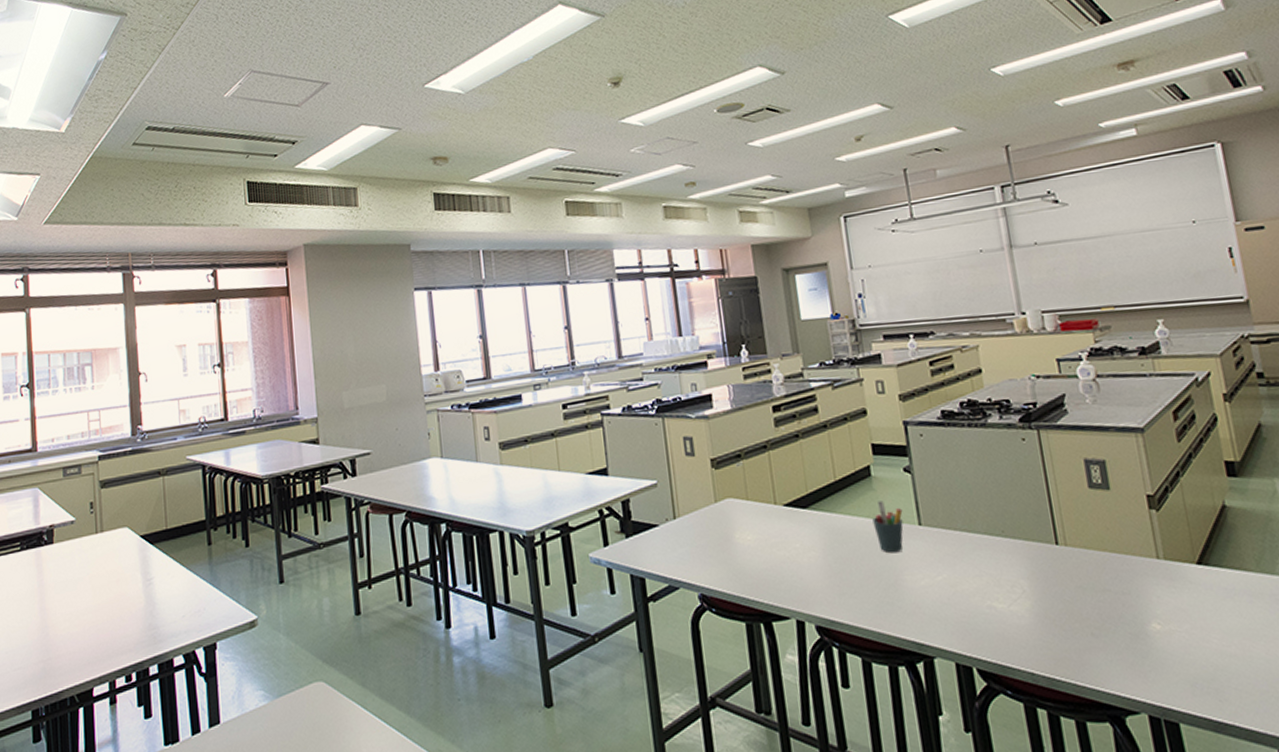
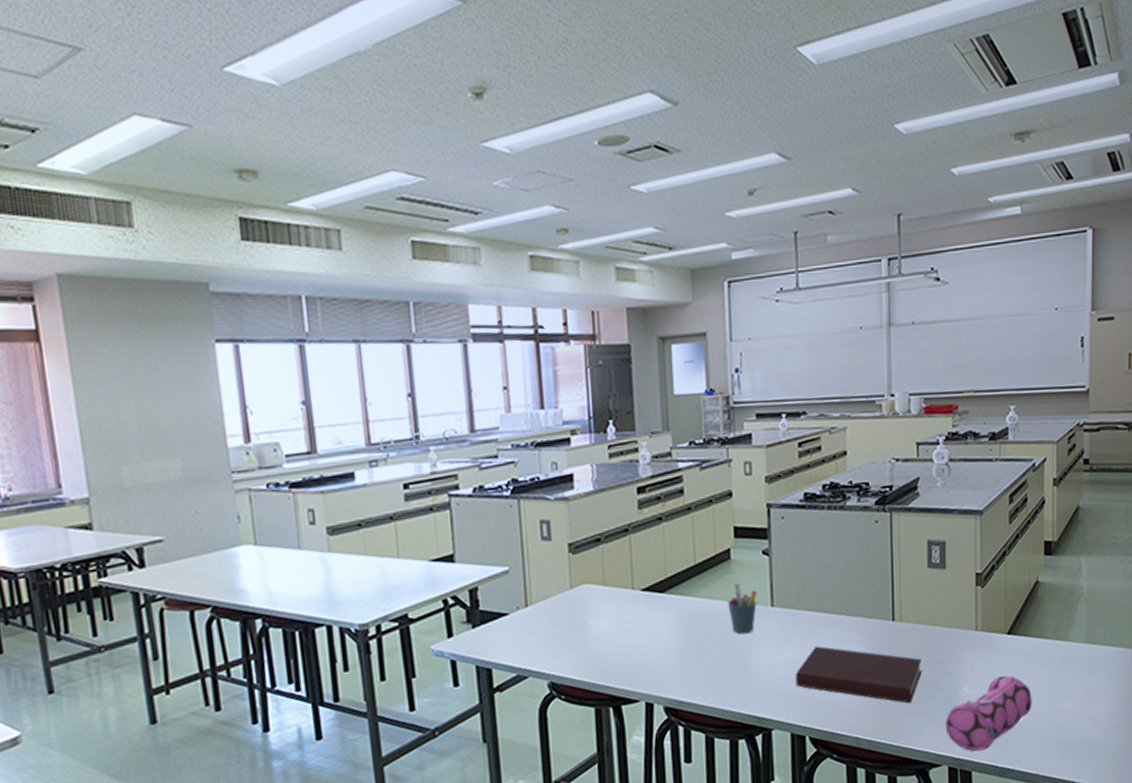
notebook: none [953,569,1099,638] -> present [795,646,922,704]
pencil case: none [1136,612,1244,700] -> present [945,675,1032,752]

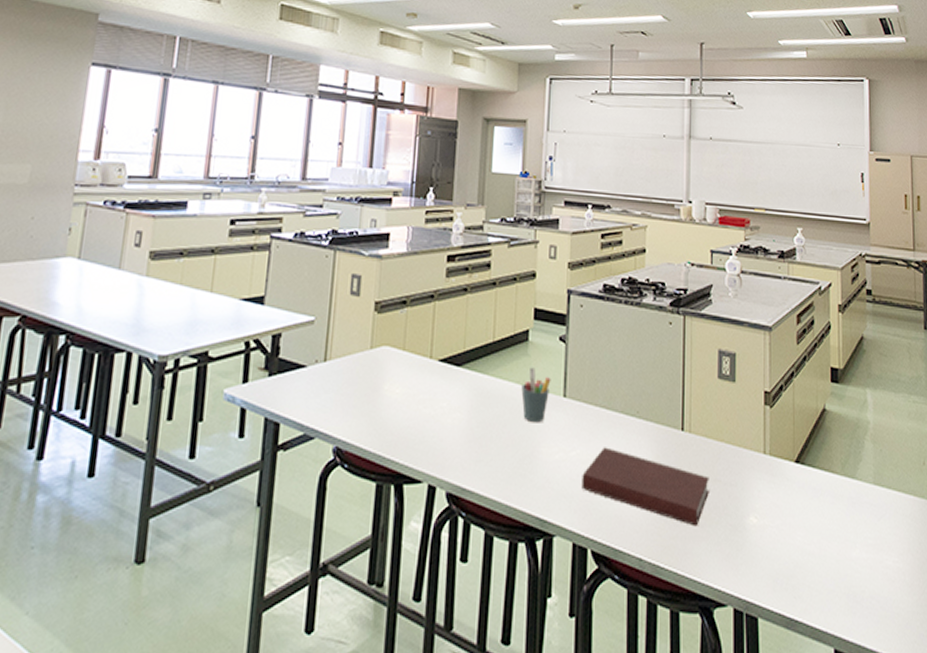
pencil case: present [945,675,1032,752] -> none [731,509,821,594]

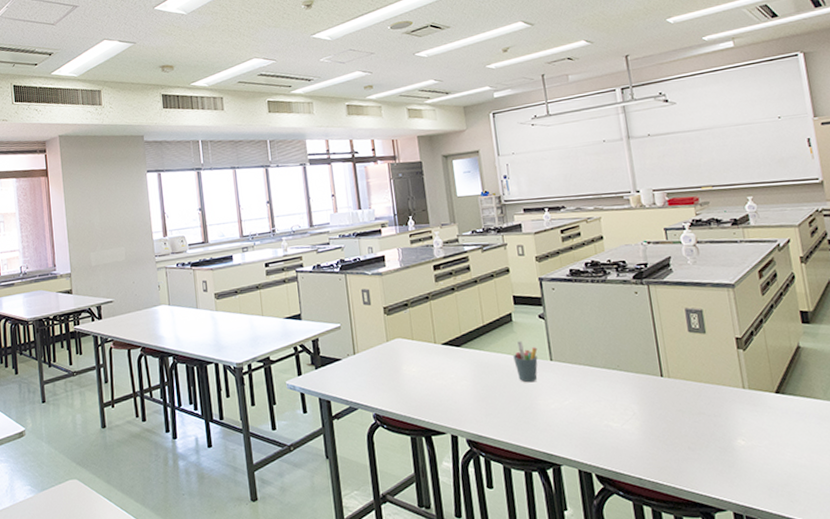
notebook: present [581,447,709,527] -> none [577,395,695,451]

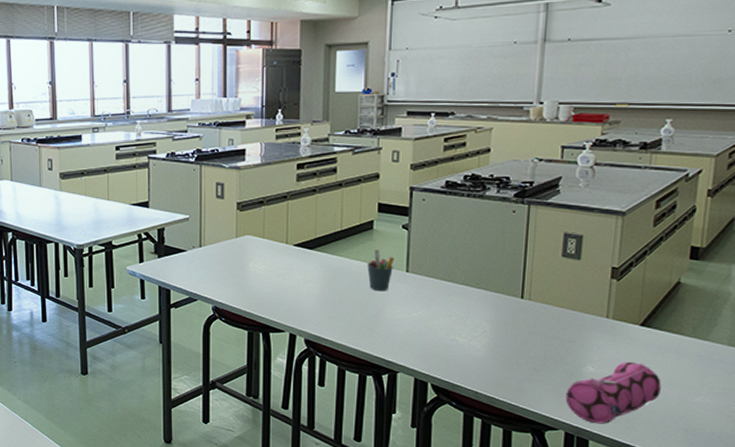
pencil case: none [724,431,812,500] -> present [565,362,662,424]

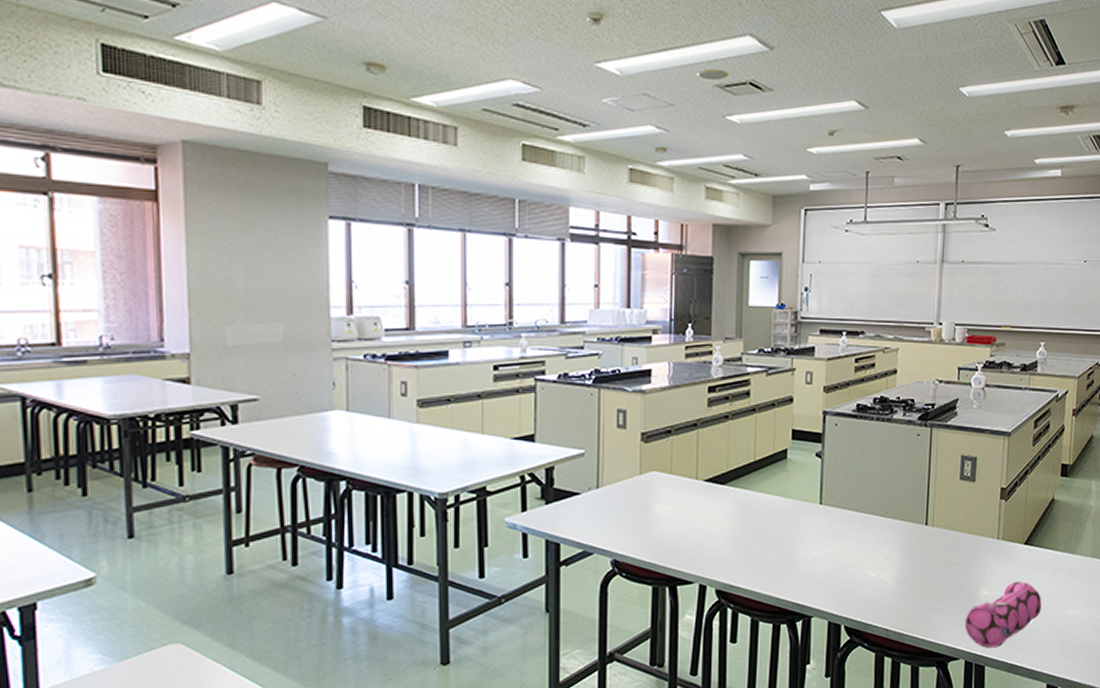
pen holder: present [367,249,395,292] -> none [781,481,808,528]

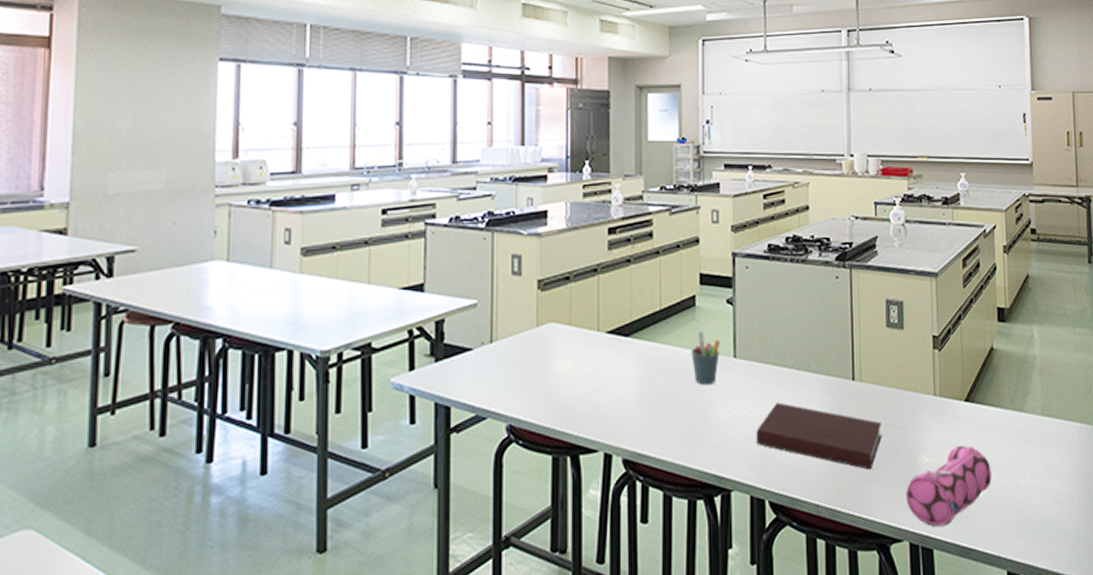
pen holder: none [781,481,808,528] -> present [691,331,721,385]
notebook: none [836,543,948,601] -> present [756,402,882,470]

